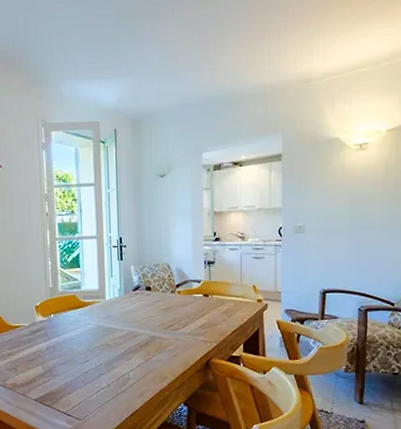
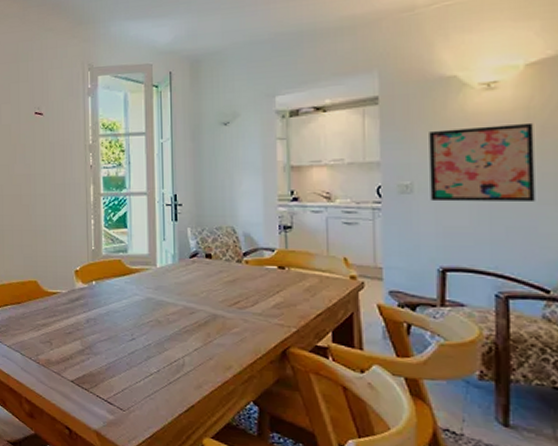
wall art: none [317,176,390,239] -> present [429,122,535,203]

